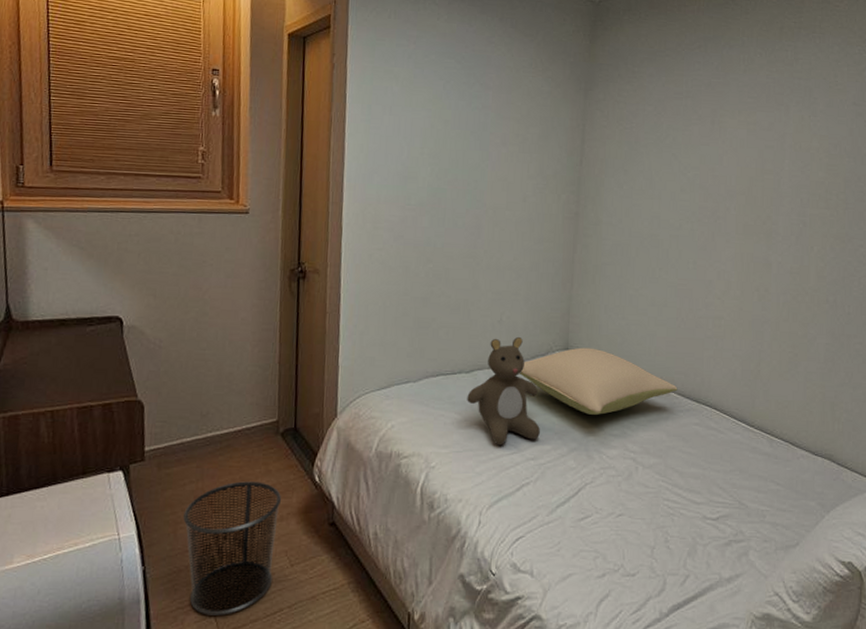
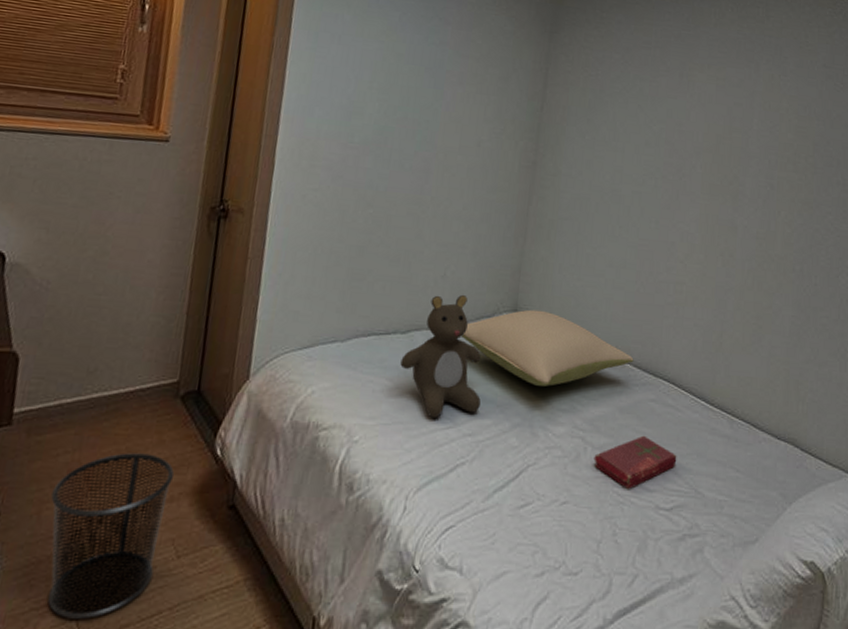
book: none [645,455,721,503] -> present [594,435,677,490]

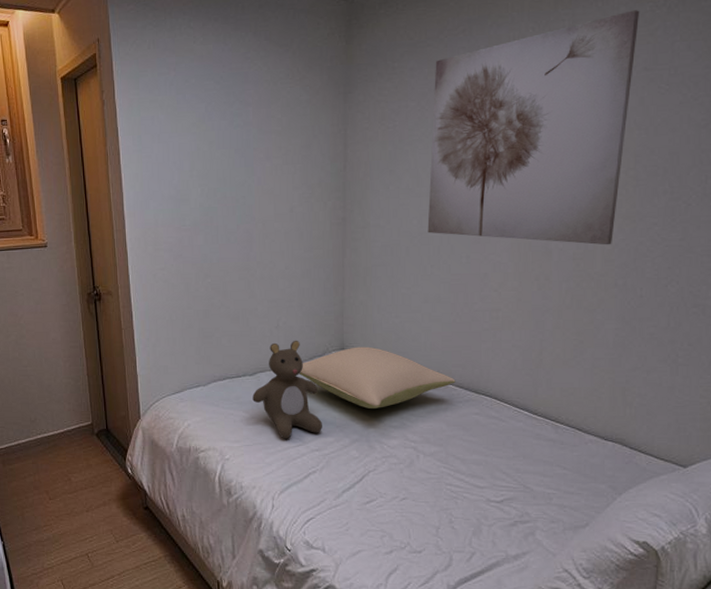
waste bin: present [48,453,174,619] -> none [27,474,103,580]
book: present [594,435,677,490] -> none [426,443,504,488]
wall art: none [619,11,822,228] -> present [427,10,640,245]

